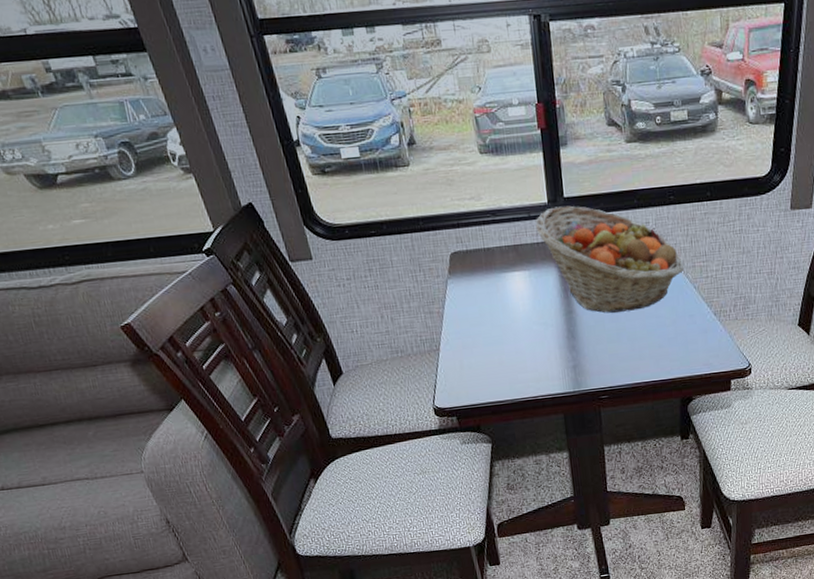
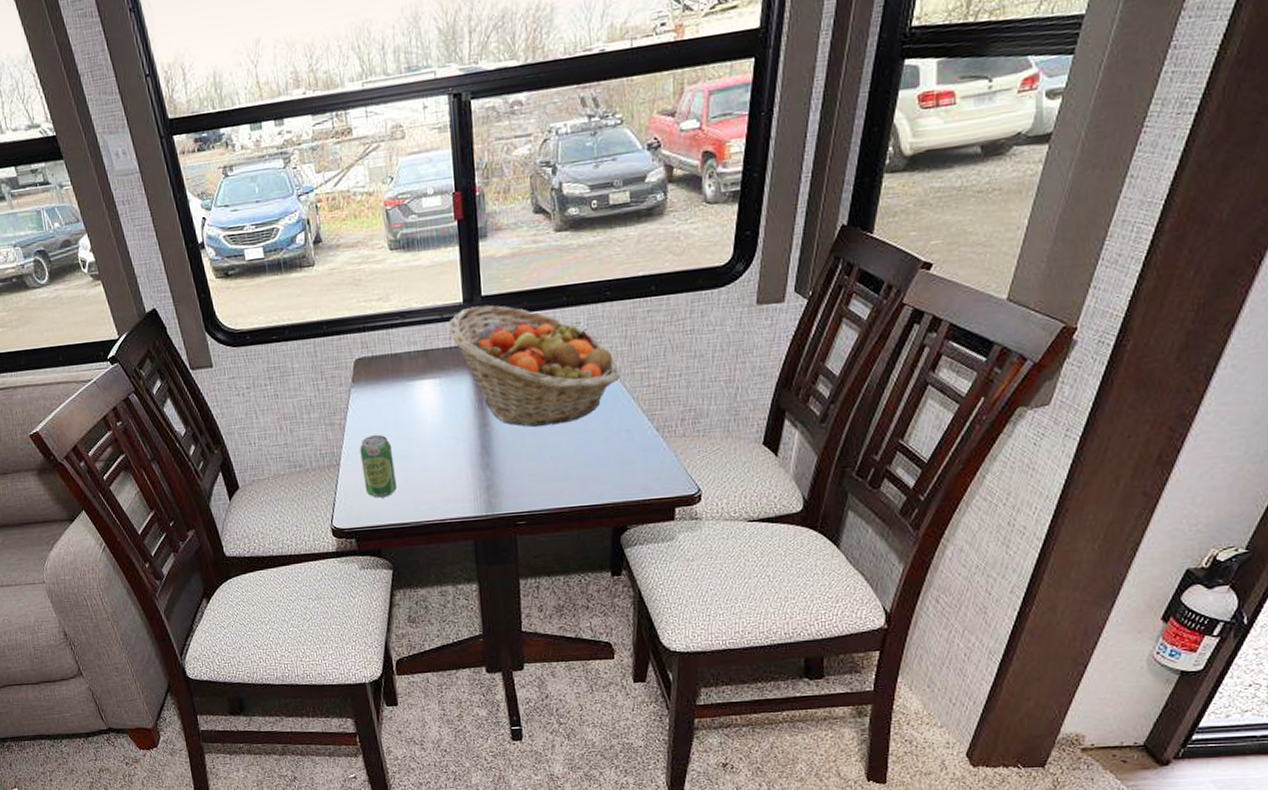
beverage can: none [457,322,493,379] -> present [360,435,396,498]

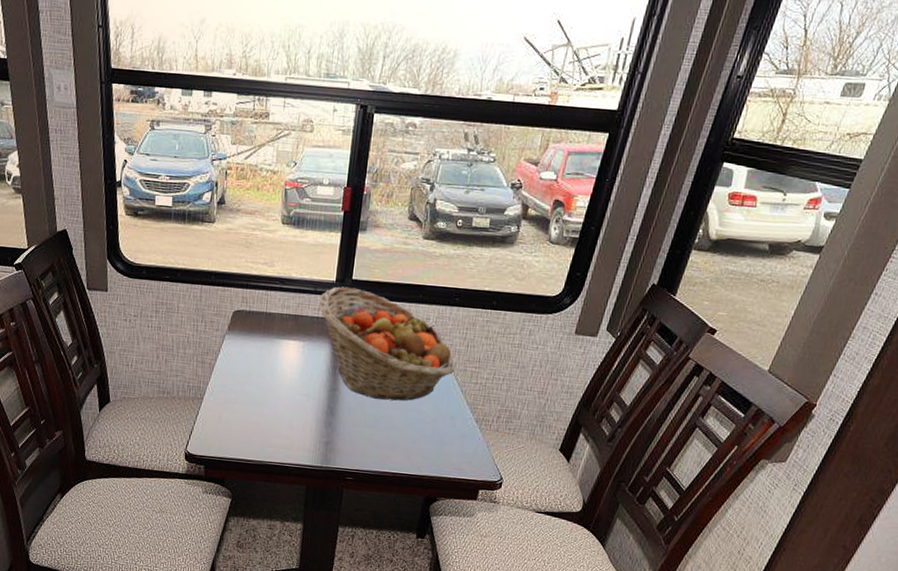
beverage can: present [360,435,396,498] -> none [221,379,252,435]

